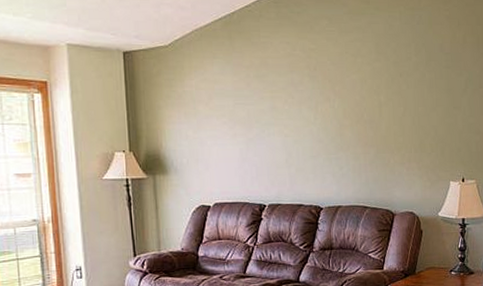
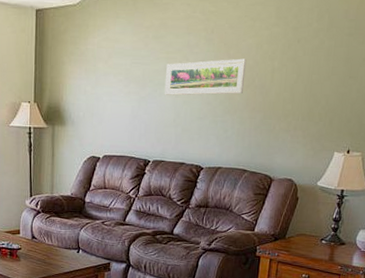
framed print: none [272,94,354,135] -> present [164,58,247,96]

